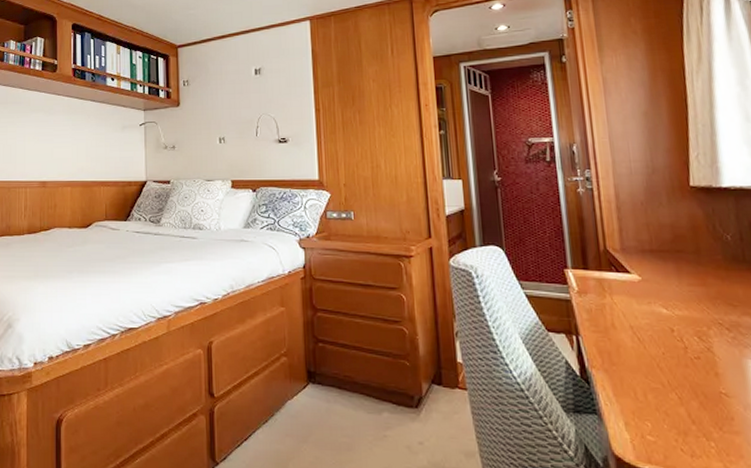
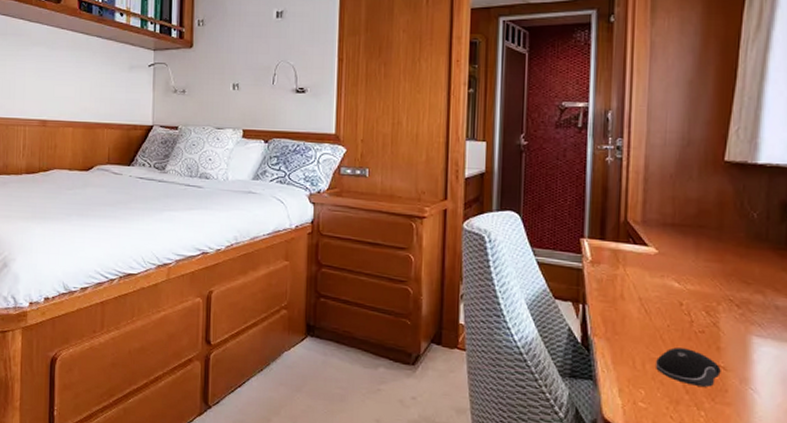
computer mouse: none [657,376,724,415] -> present [656,347,721,387]

